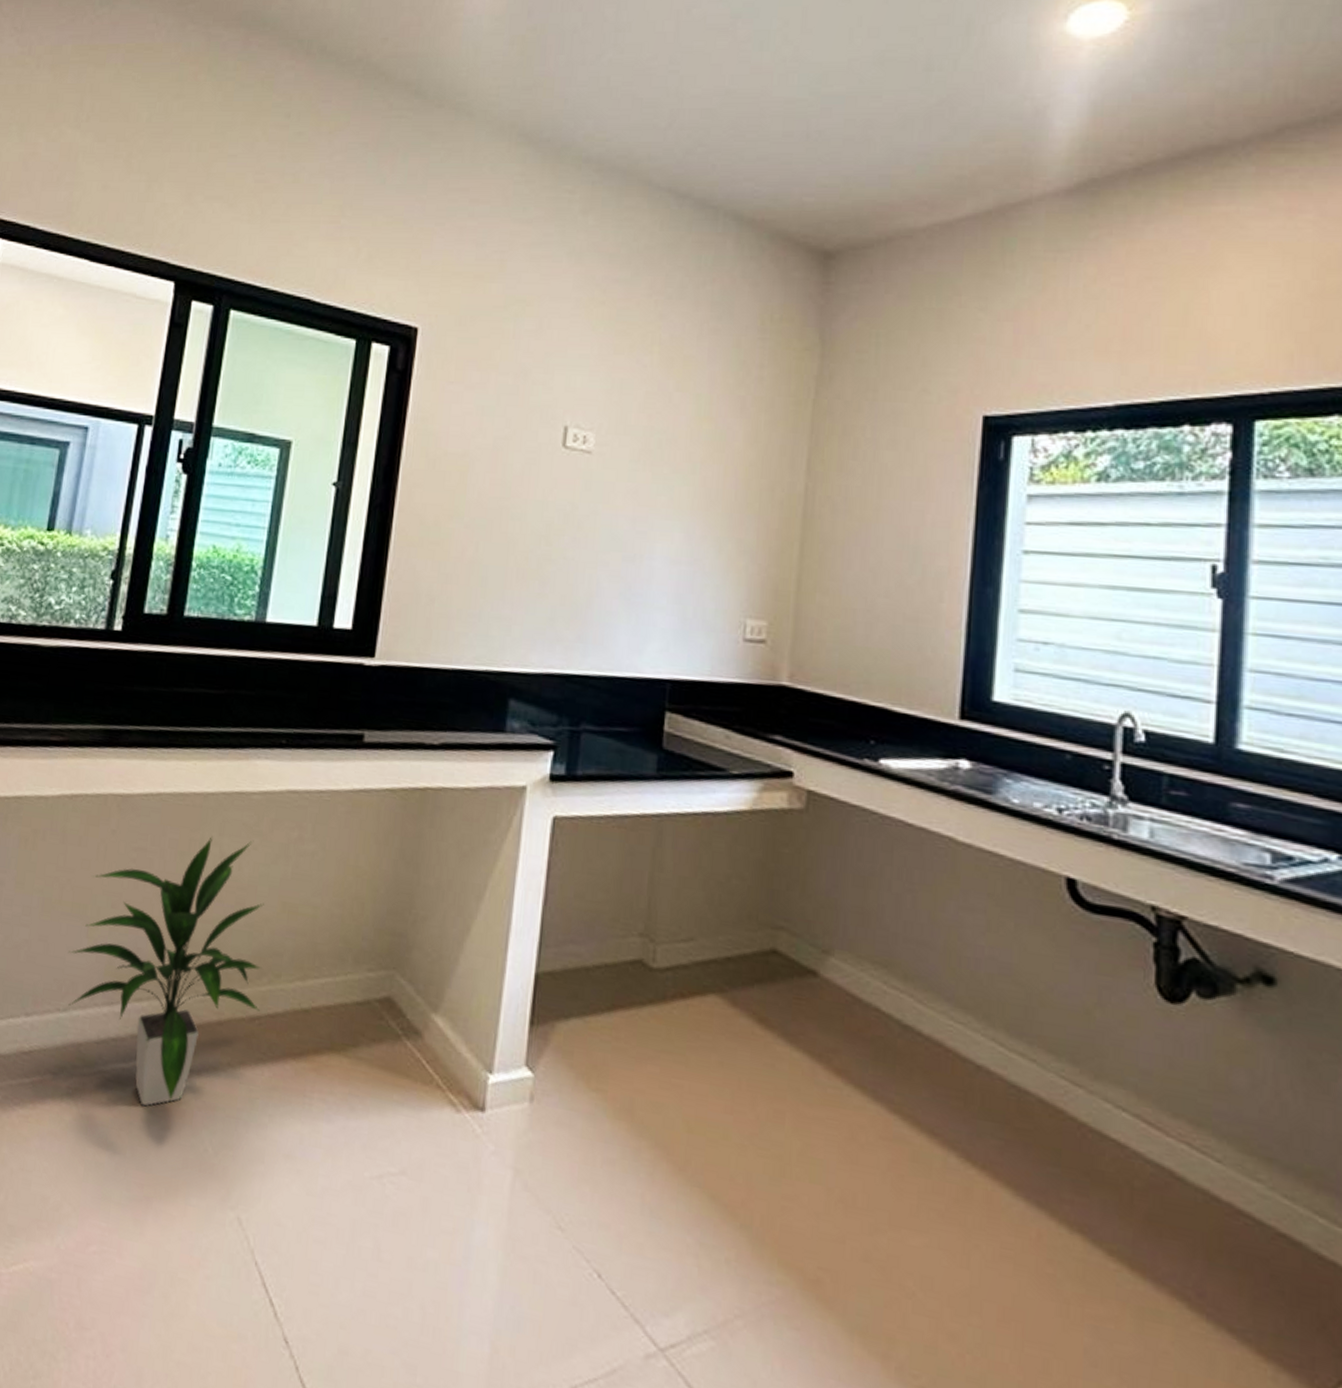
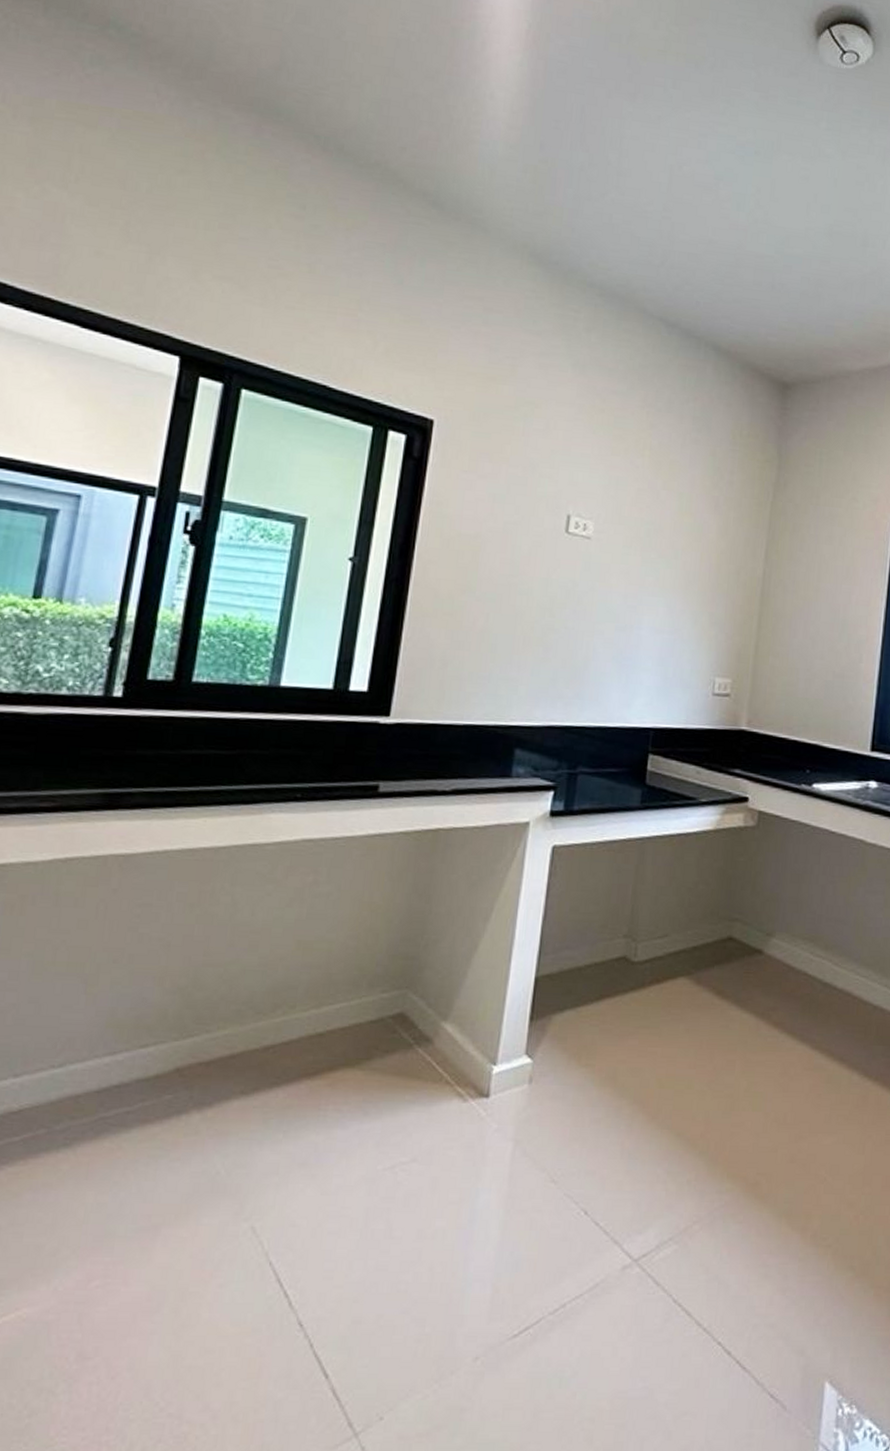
indoor plant: present [68,837,264,1107] -> none [64,887,278,1143]

